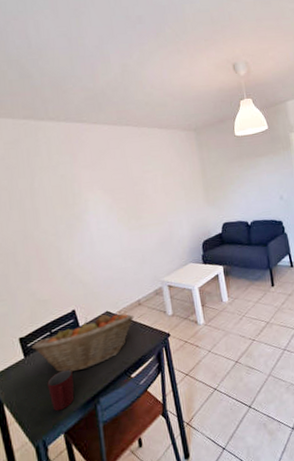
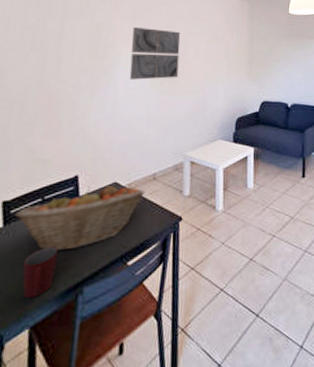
wall art: none [93,170,142,221] -> present [129,27,180,80]

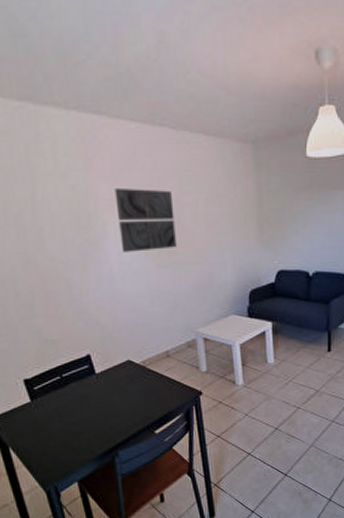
fruit basket: present [14,186,146,251] -> none [38,363,161,422]
mug: present [22,247,58,299] -> none [58,418,90,460]

